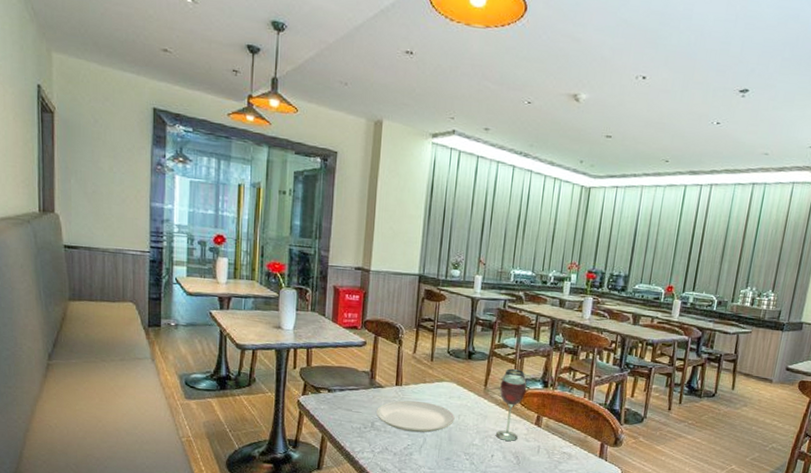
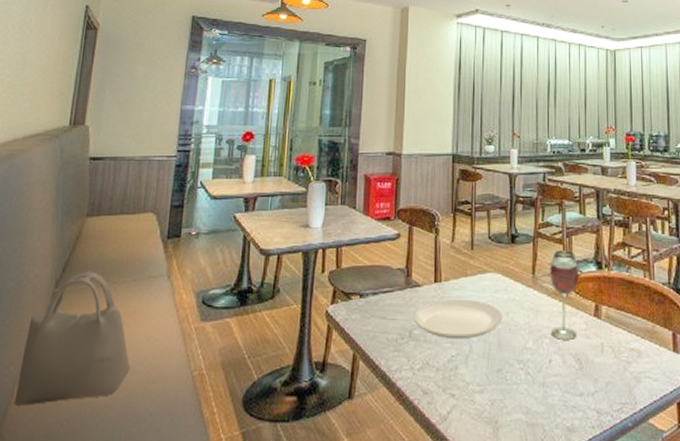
handbag: none [27,349,126,452] -> present [15,272,131,406]

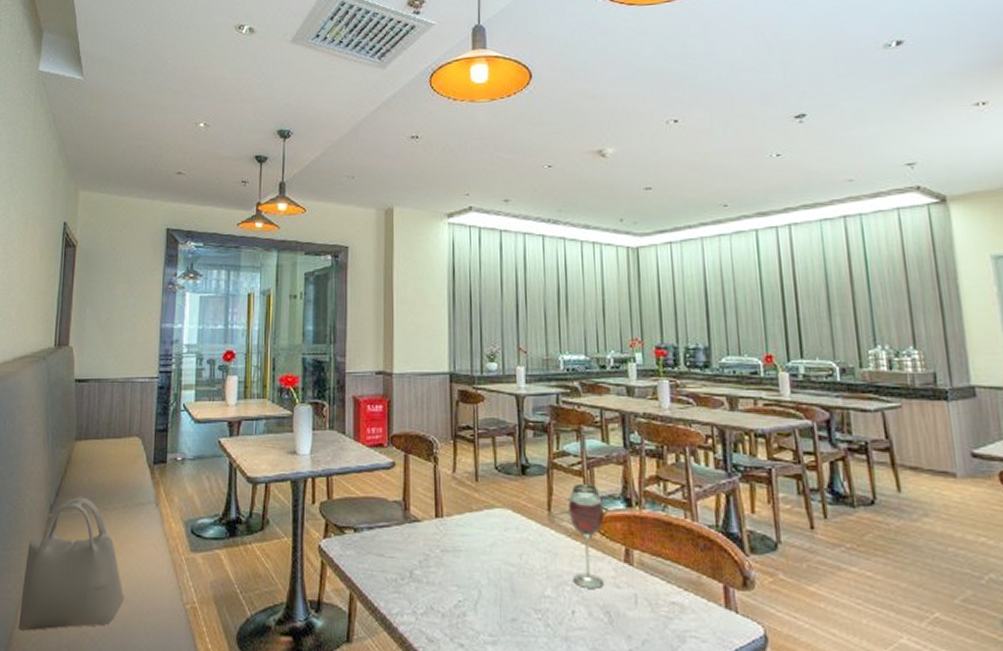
plate: present [414,299,503,339] -> none [415,536,515,583]

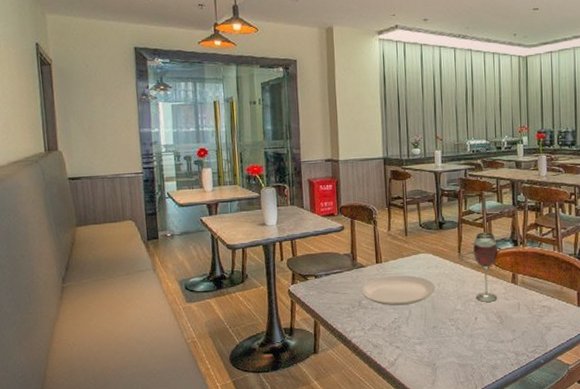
handbag: present [19,497,125,631] -> none [48,269,137,371]
plate: none [415,536,515,583] -> present [362,275,435,306]

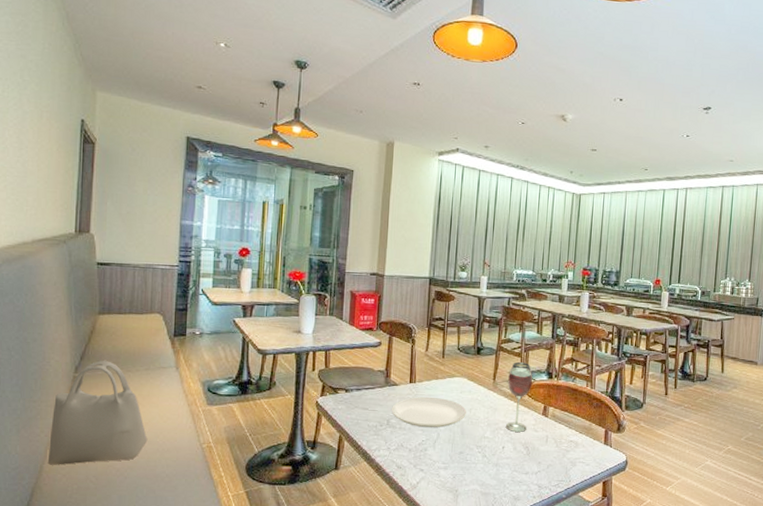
handbag: none [48,269,137,371] -> present [48,360,148,465]

